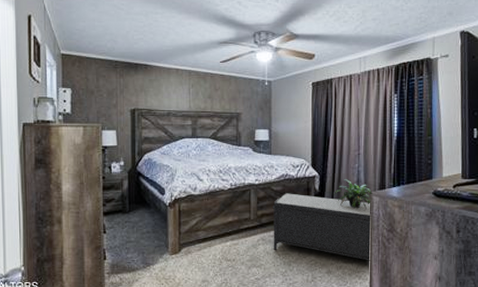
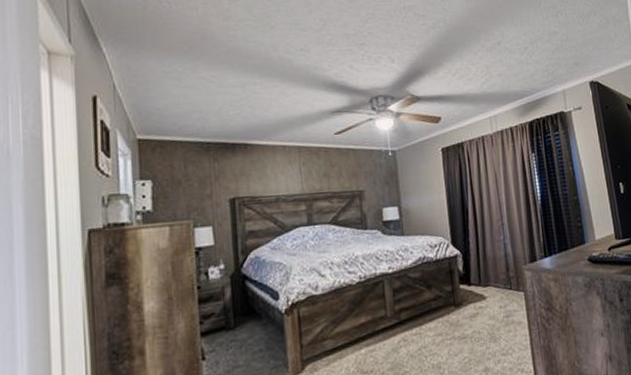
bench: present [272,193,370,261] -> none [411,278,531,352]
potted plant: present [334,179,373,211] -> none [480,254,524,290]

